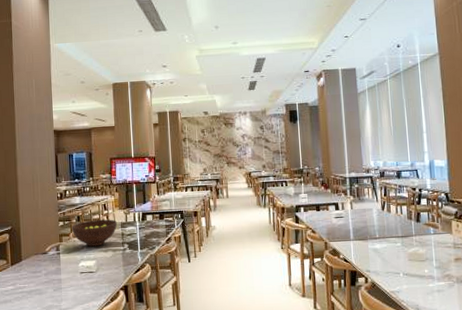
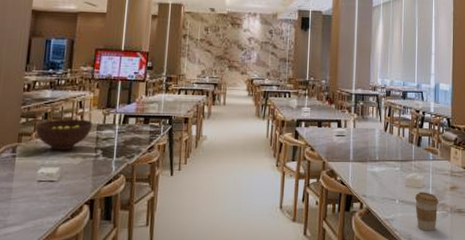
coffee cup: none [419,264,444,301] -> present [415,192,439,231]

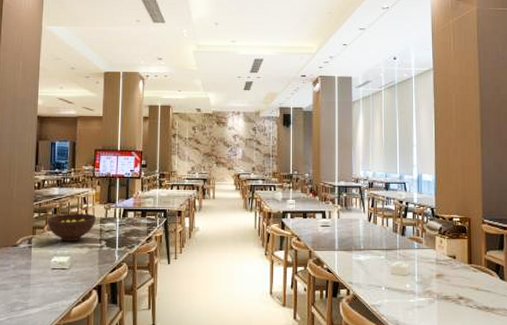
coffee cup: present [415,192,439,231] -> none [401,279,425,317]

